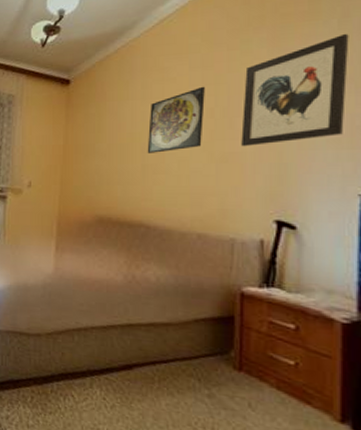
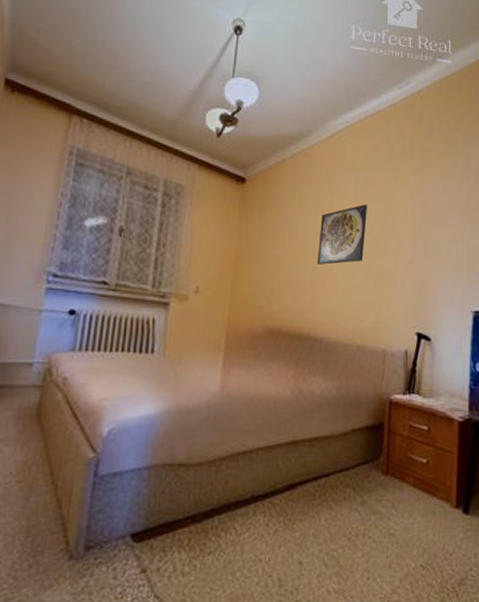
wall art: present [241,33,349,147] -> none [394,175,469,265]

